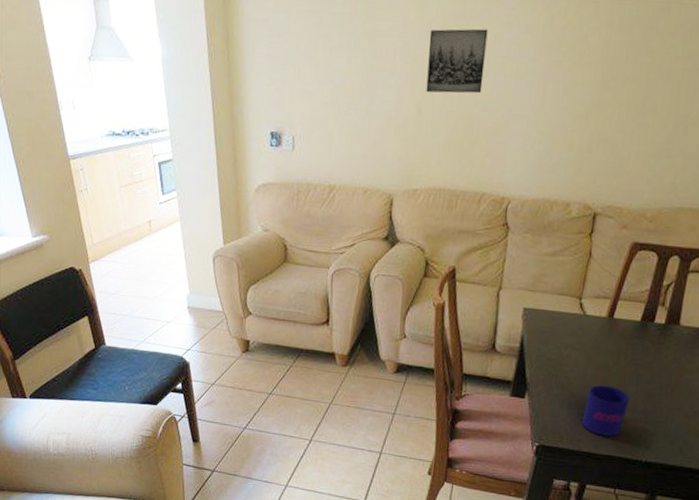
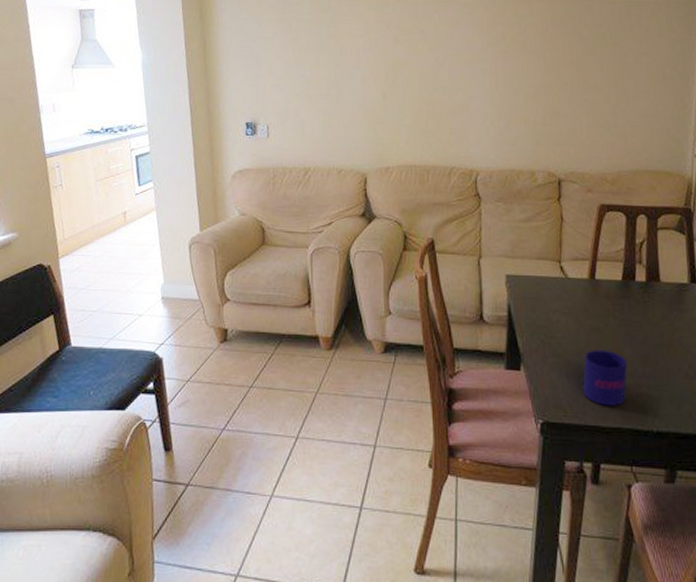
wall art: present [426,28,488,94] -> none [388,27,440,82]

